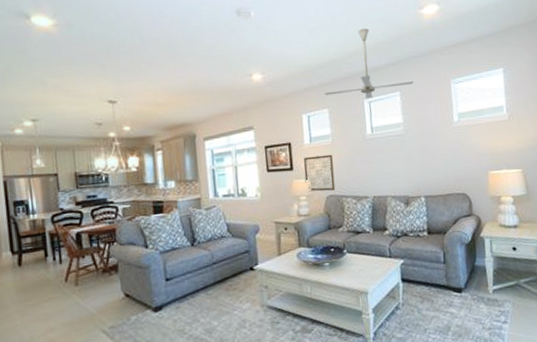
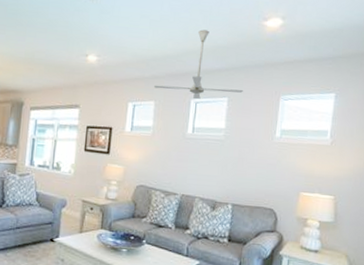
wall art: present [303,154,336,192] -> none [119,143,151,181]

